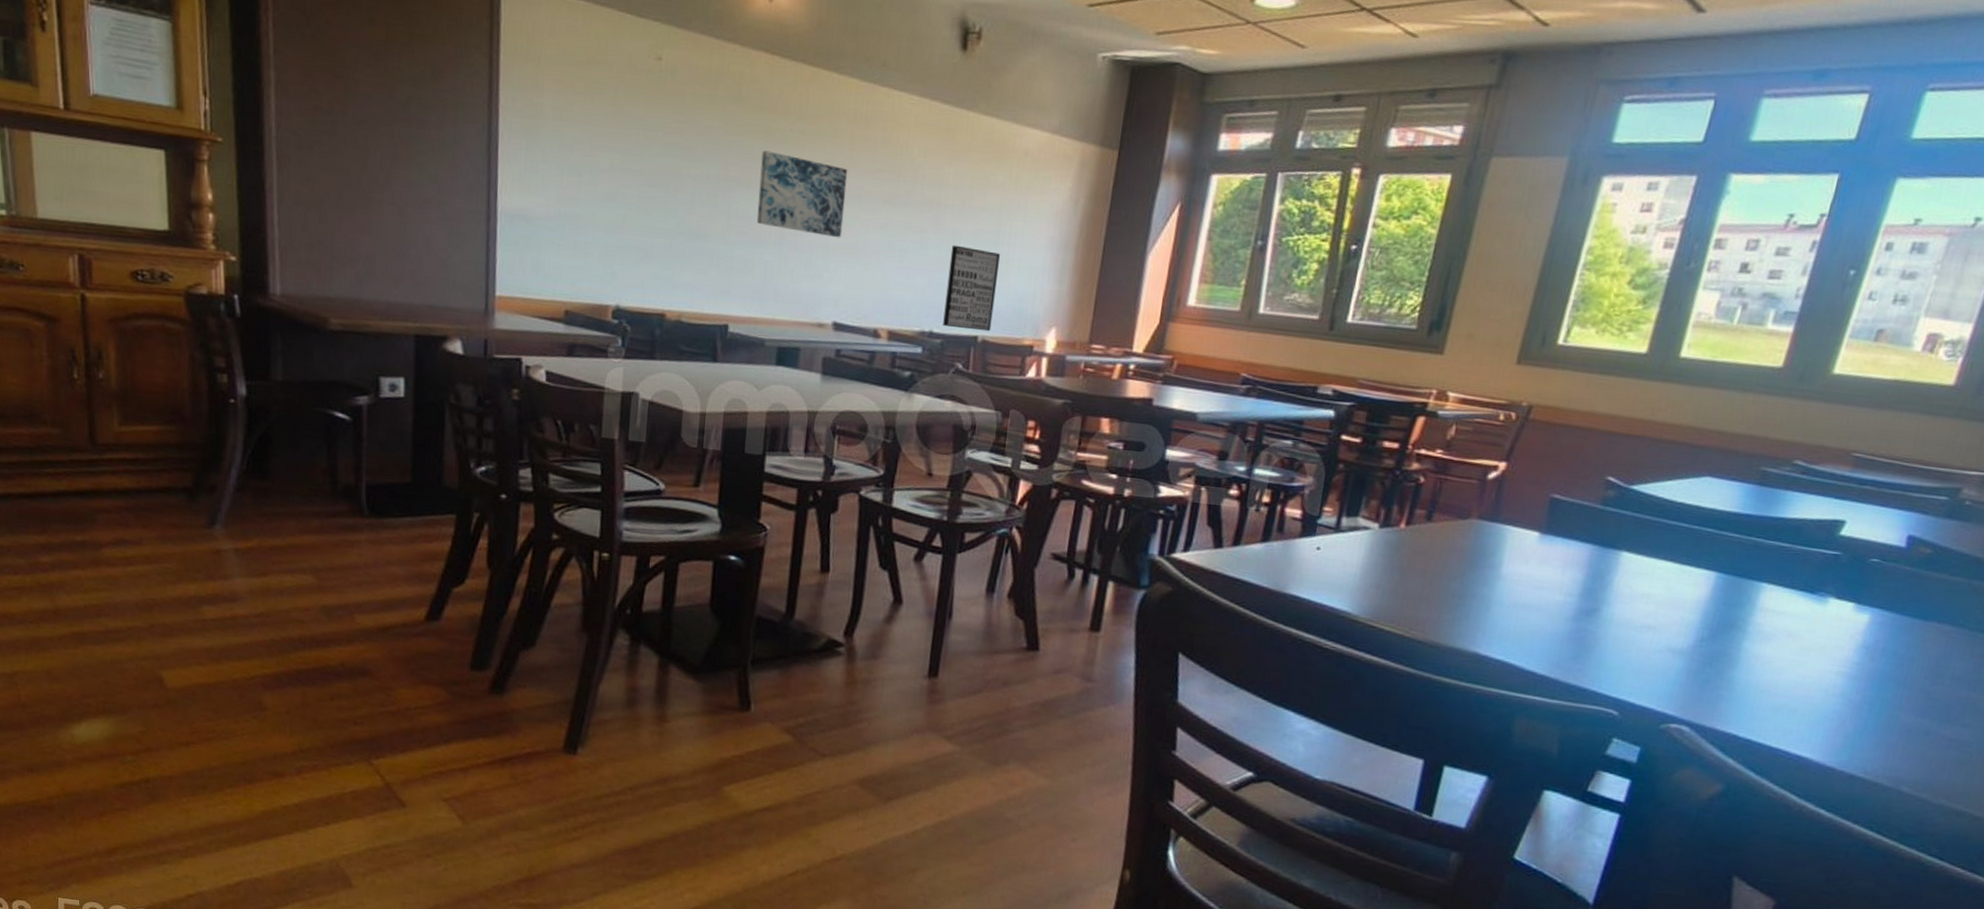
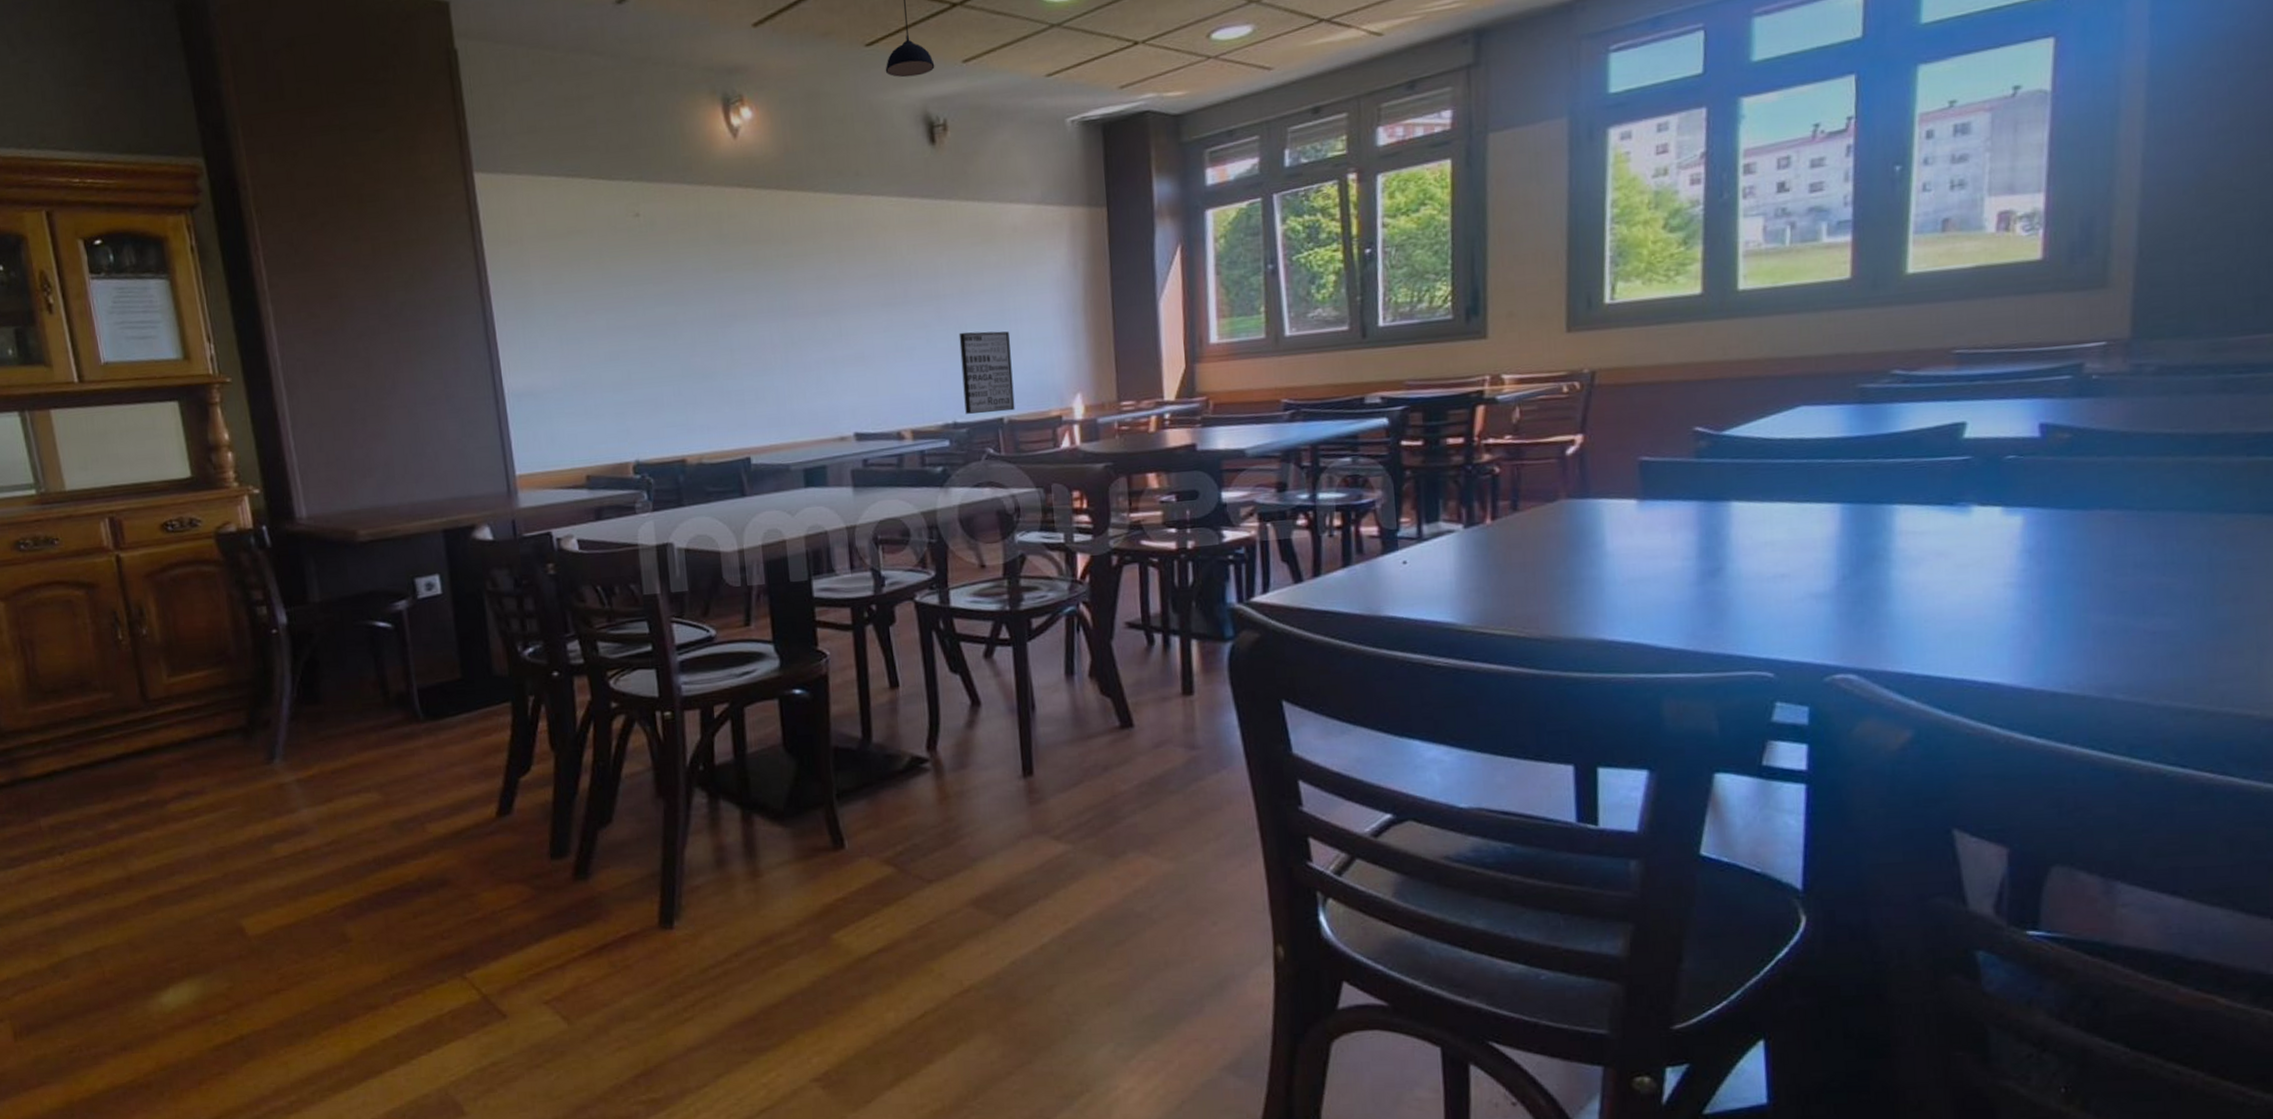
wall art: present [756,150,848,238] -> none [753,279,847,353]

